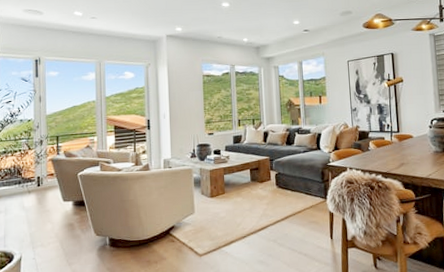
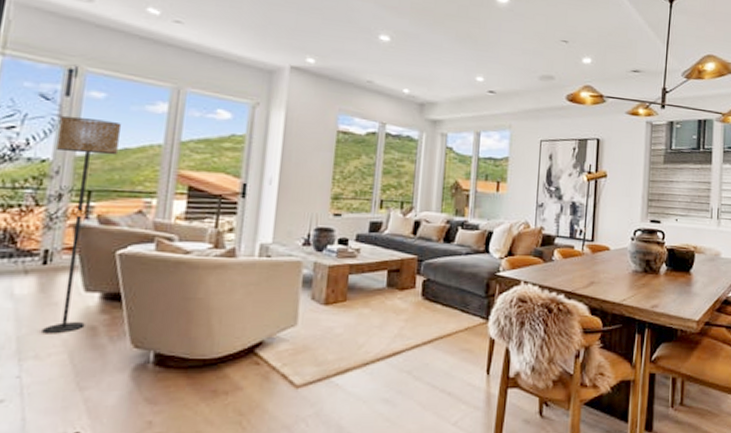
floor lamp: none [35,89,70,231] -> present [42,115,122,334]

